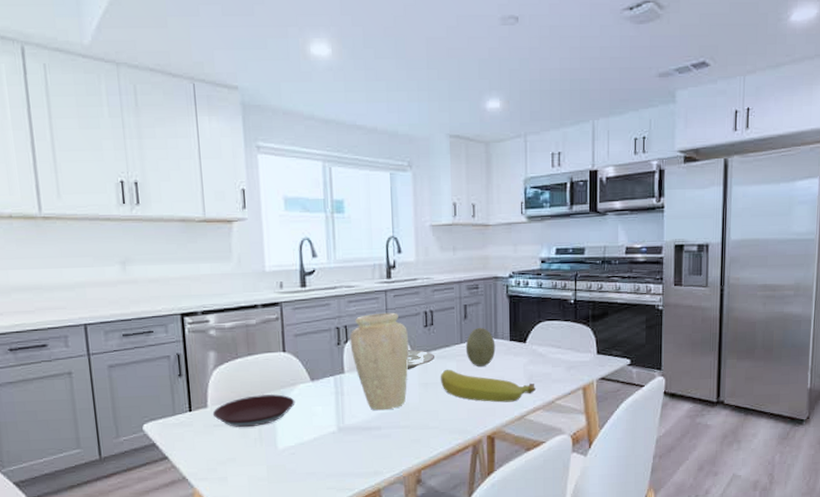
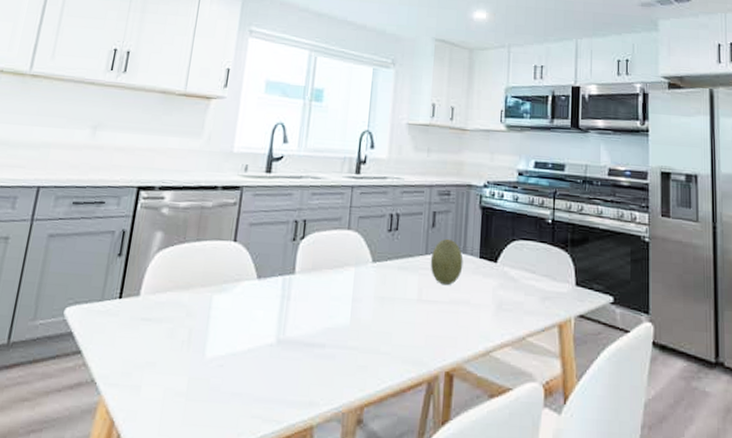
plate: present [212,393,295,428] -> none [143,287,236,326]
vase: present [350,312,409,411] -> none [306,210,371,325]
plate: present [406,350,435,369] -> none [363,256,396,278]
banana: present [440,369,537,403] -> none [398,283,506,333]

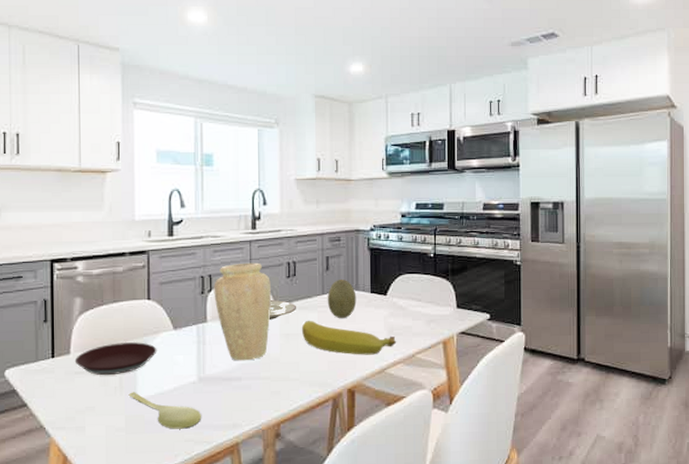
plate: none [143,287,236,326] -> present [74,341,157,376]
spoon: none [196,349,274,401] -> present [128,392,201,429]
vase: none [306,210,371,325] -> present [214,262,272,361]
plate: none [363,256,396,278] -> present [269,300,297,320]
banana: none [398,283,506,333] -> present [301,320,397,355]

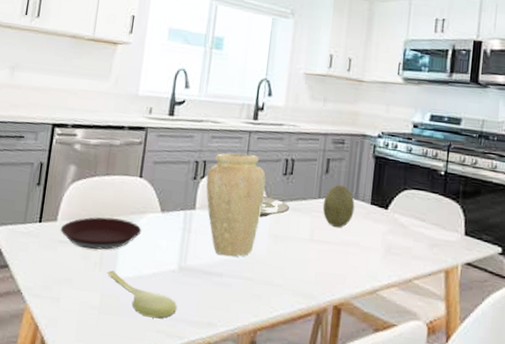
banana: present [301,320,397,355] -> none [291,223,394,273]

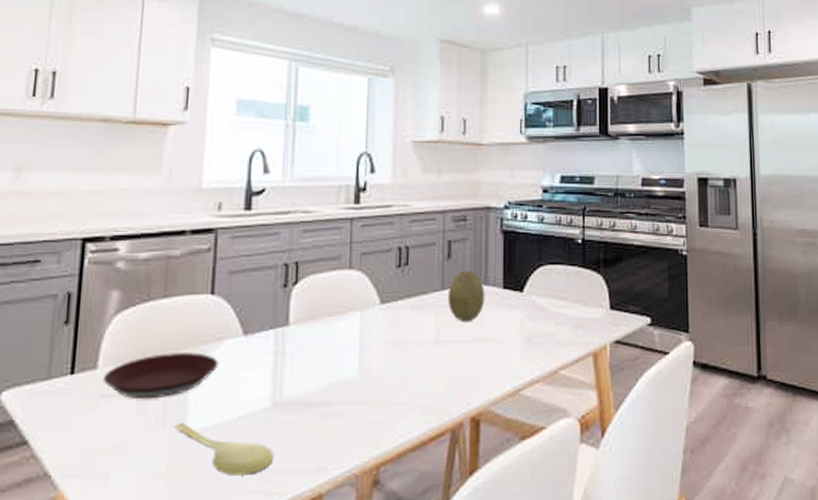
vase: present [206,153,266,257] -> none [300,246,377,379]
plate: present [259,196,290,217] -> none [371,297,409,323]

